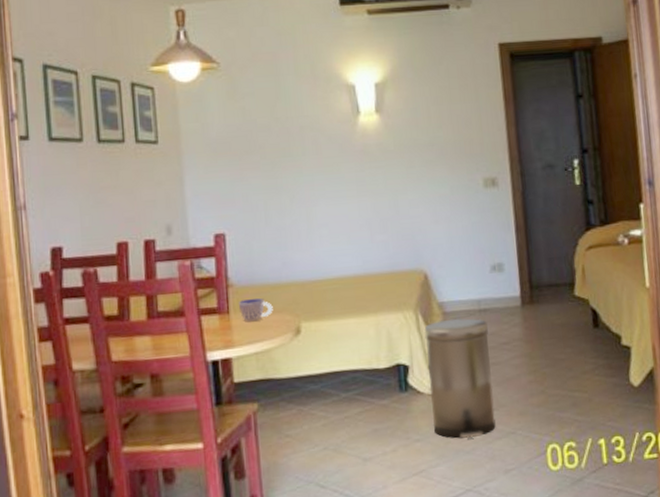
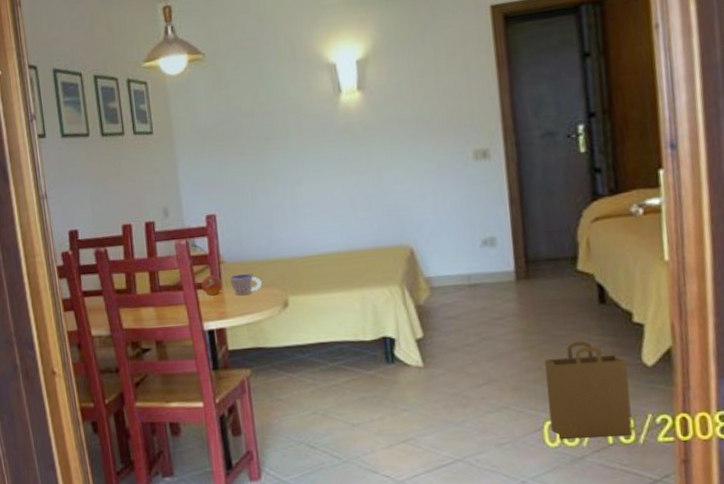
fruit: none [206,299,230,323] -> present [201,275,223,296]
pedal bin: present [424,318,496,439] -> none [410,293,487,411]
shopping bag: none [547,363,624,462] -> present [544,340,633,439]

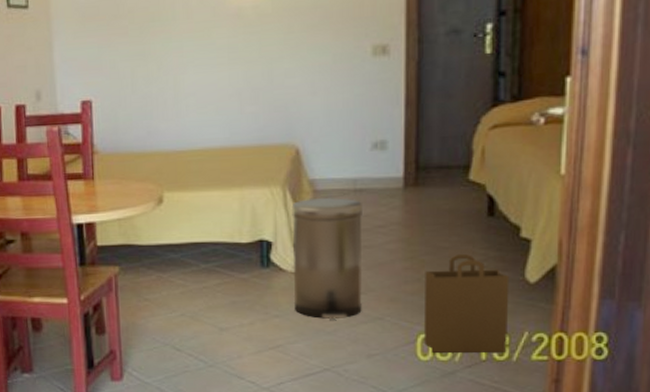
fruit: present [201,275,223,296] -> none [72,166,95,188]
cup: present [229,274,262,296] -> none [102,166,137,189]
pedal bin: none [410,293,487,411] -> present [291,197,363,320]

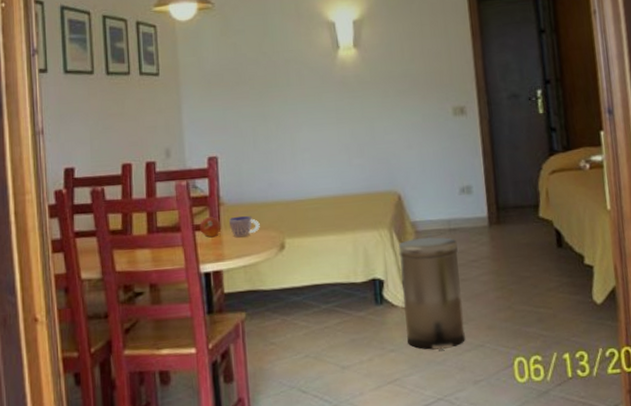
fruit: none [72,166,95,188] -> present [199,217,222,238]
cup: none [102,166,137,189] -> present [228,216,260,238]
shopping bag: present [423,253,510,353] -> none [513,281,588,374]

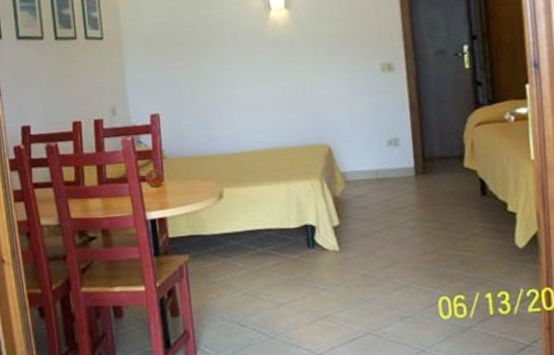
cup: present [228,216,260,238] -> none [171,168,200,188]
pedal bin: present [398,236,465,350] -> none [328,186,392,290]

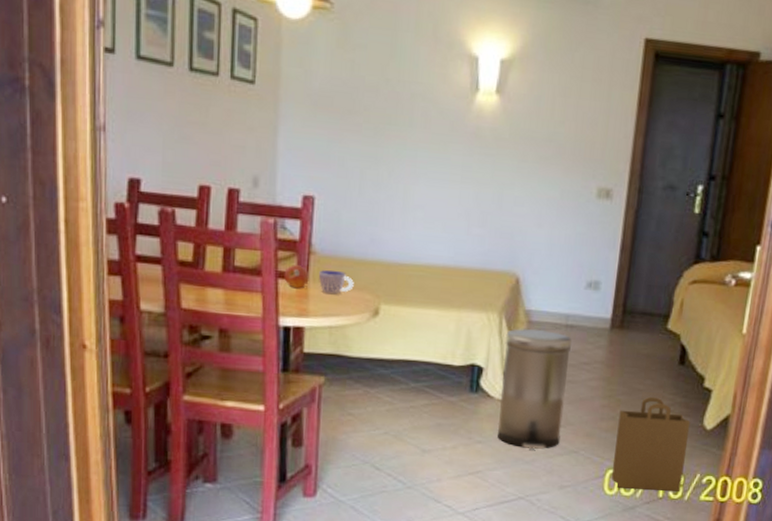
cup: none [171,168,200,188] -> present [318,270,354,295]
pedal bin: none [328,186,392,290] -> present [498,328,572,450]
shopping bag: none [438,227,509,312] -> present [611,396,691,491]

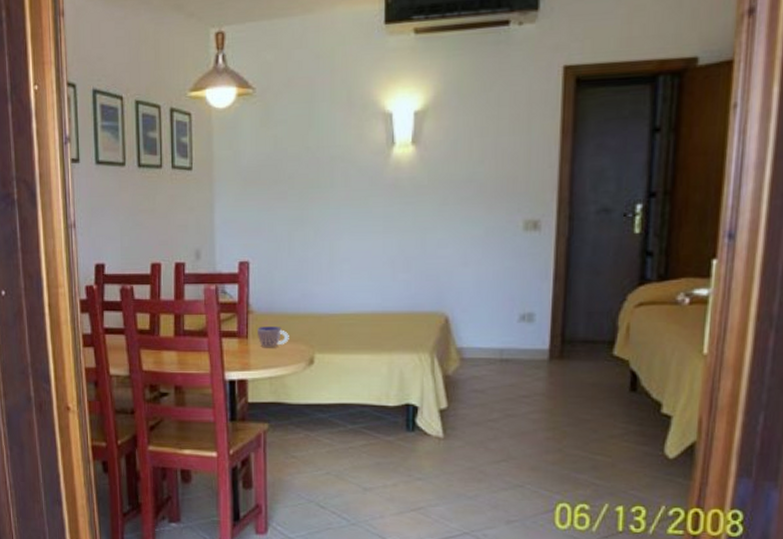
fruit: present [284,265,309,289] -> none [227,324,249,346]
pedal bin: present [498,328,572,450] -> none [437,365,508,485]
shopping bag: present [611,396,691,491] -> none [562,426,649,525]

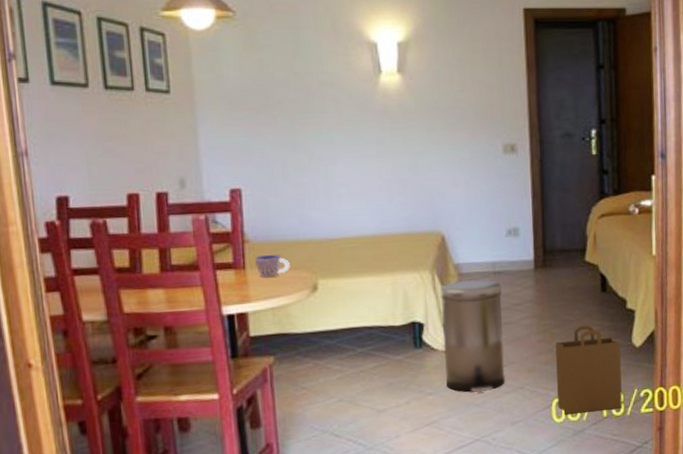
pedal bin: none [437,365,508,485] -> present [440,279,505,393]
shopping bag: none [562,426,649,525] -> present [555,325,623,415]

